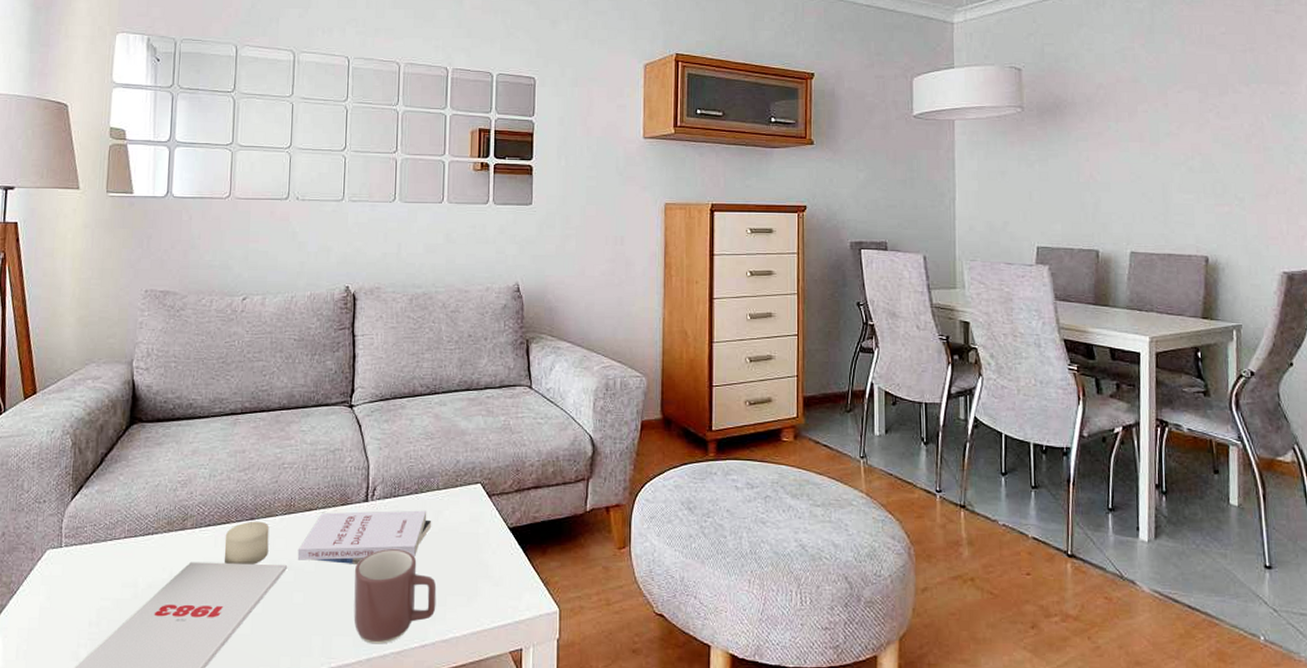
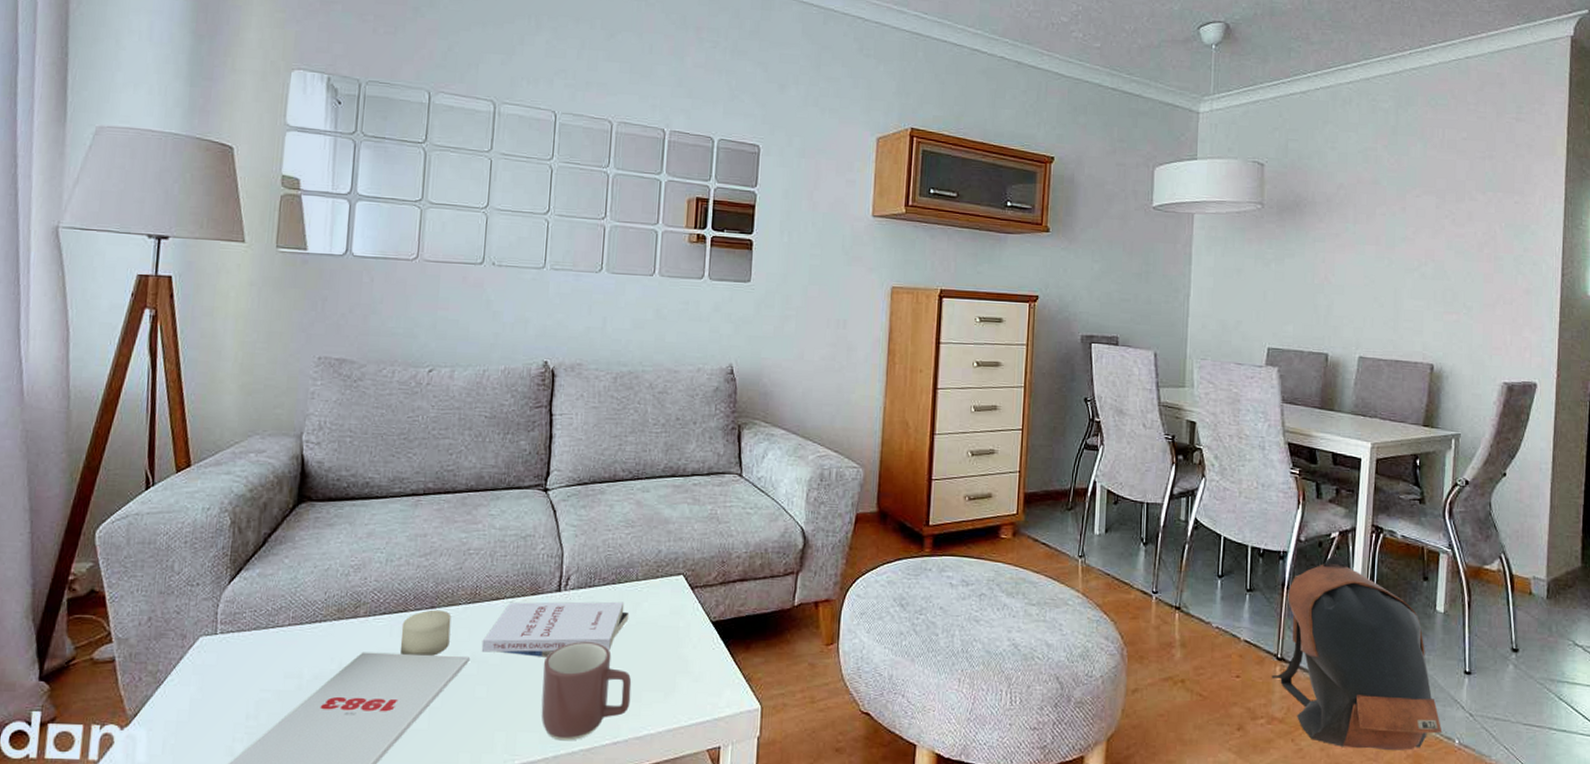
backpack: none [1062,452,1245,648] -> present [1271,557,1441,751]

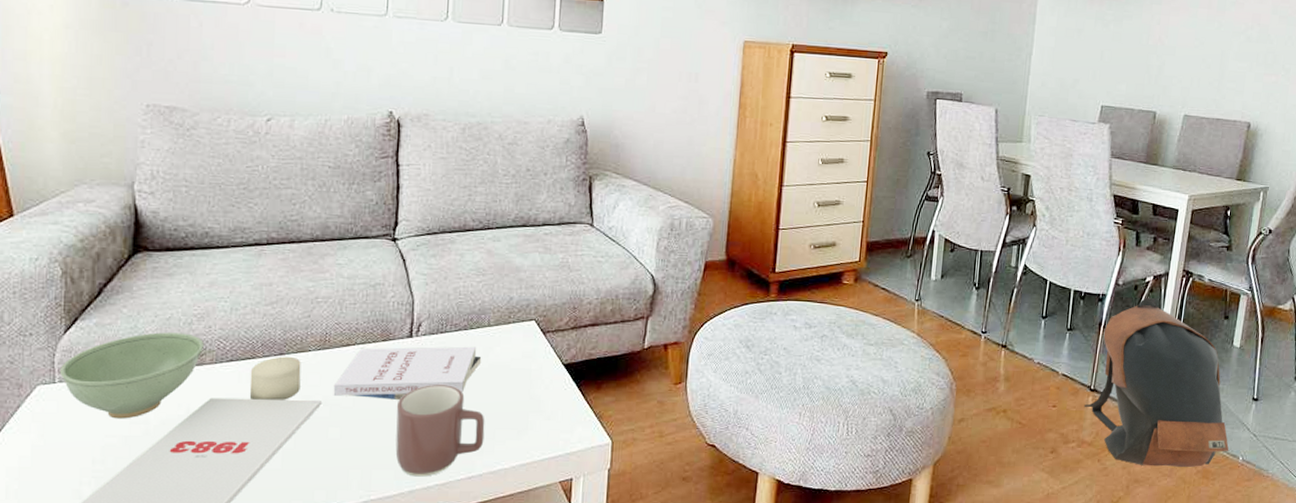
bowl: none [221,583,359,673] -> present [59,332,204,419]

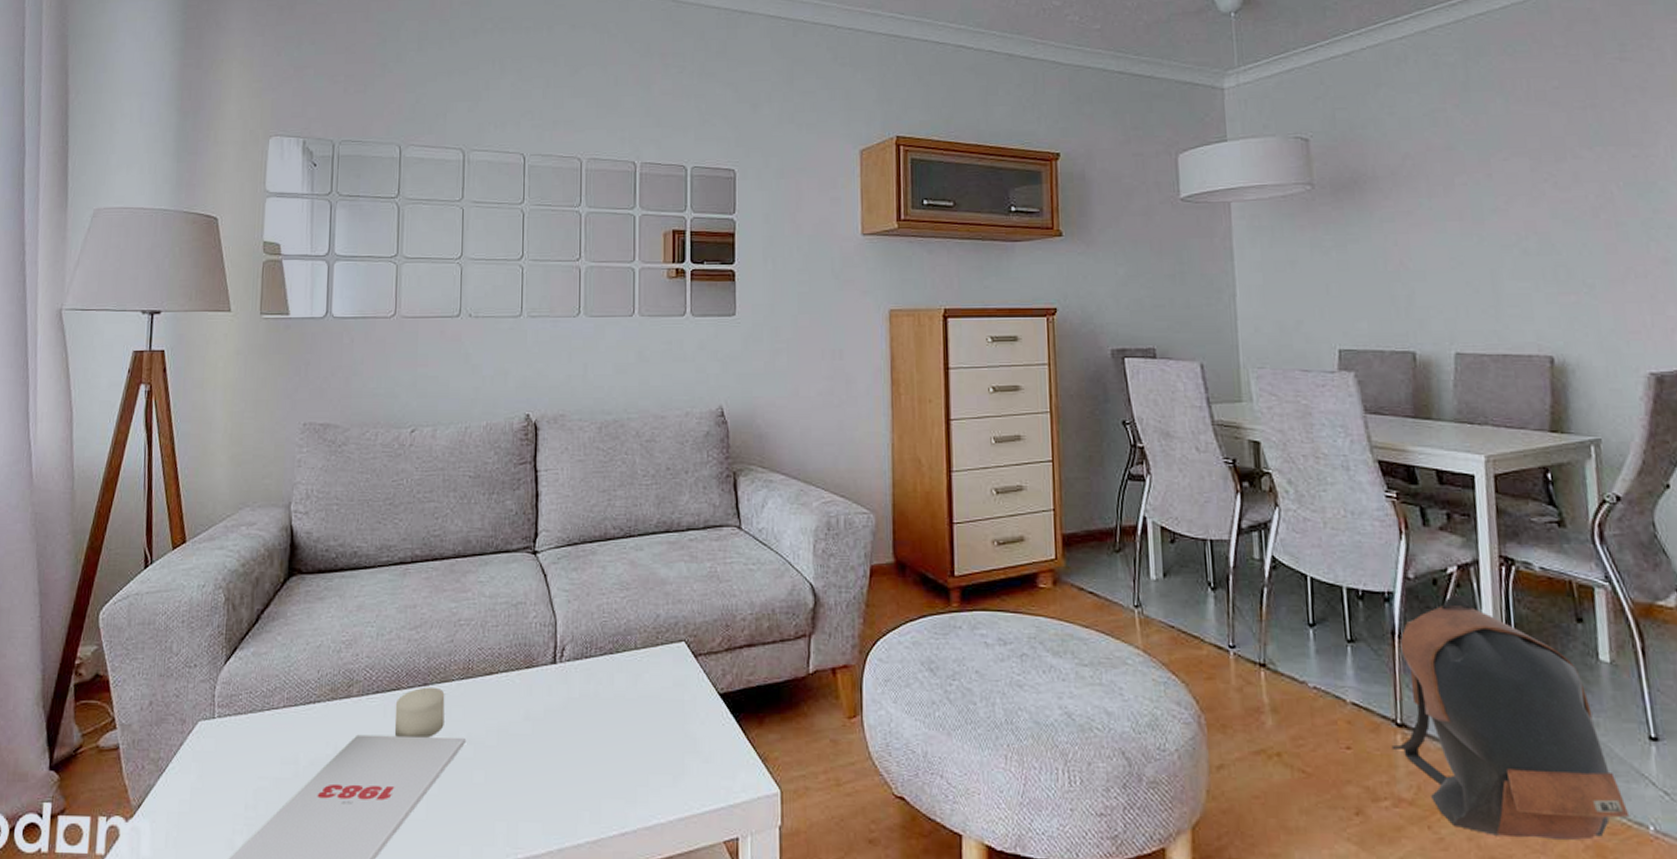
bowl: present [59,332,204,419] -> none [218,662,351,759]
books: present [333,346,482,400] -> none [477,673,630,737]
mug: present [395,385,485,477] -> none [542,719,637,832]

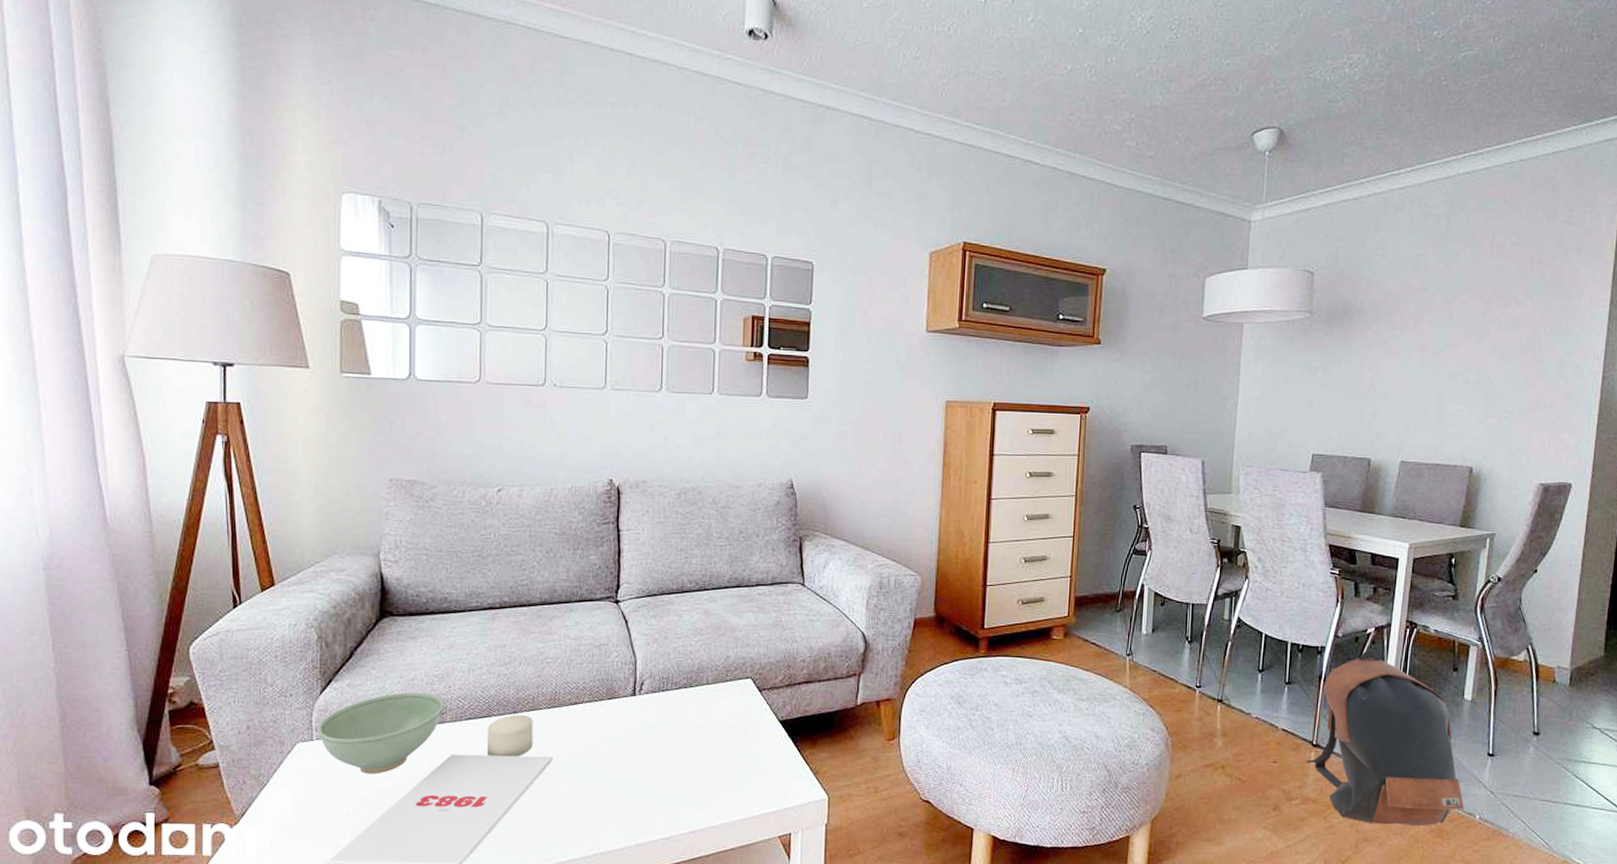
bowl: none [218,662,351,759] -> present [316,692,445,774]

